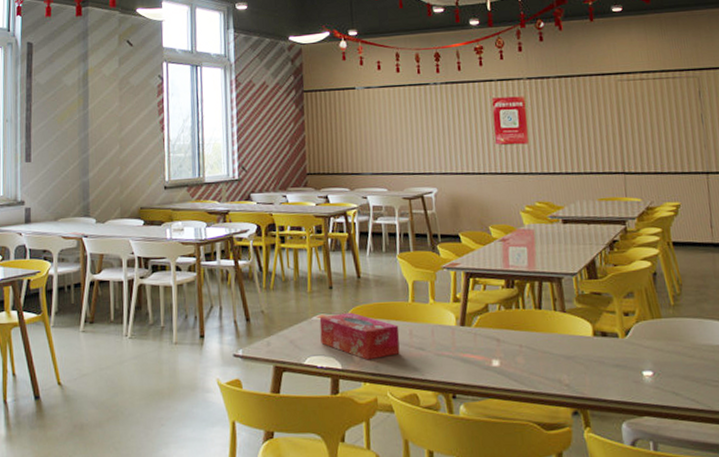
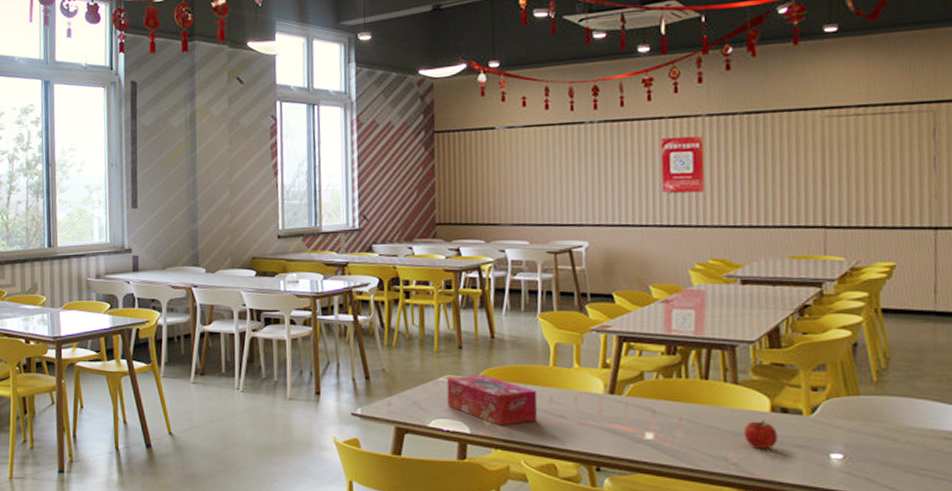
fruit: none [572,343,601,370] -> present [743,419,778,449]

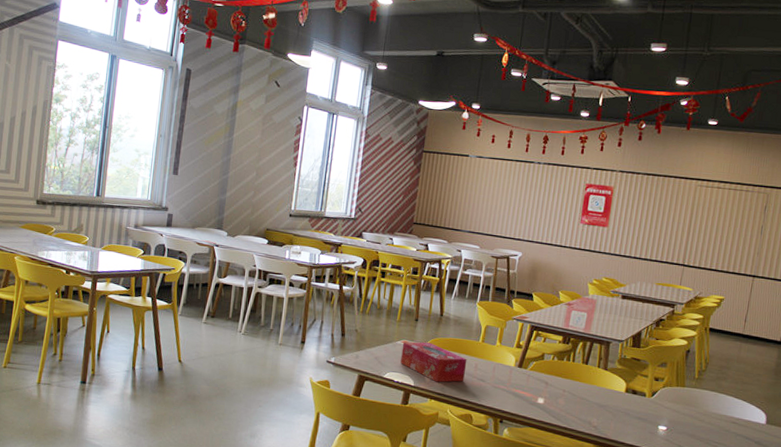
fruit: present [743,419,778,449] -> none [604,397,627,418]

